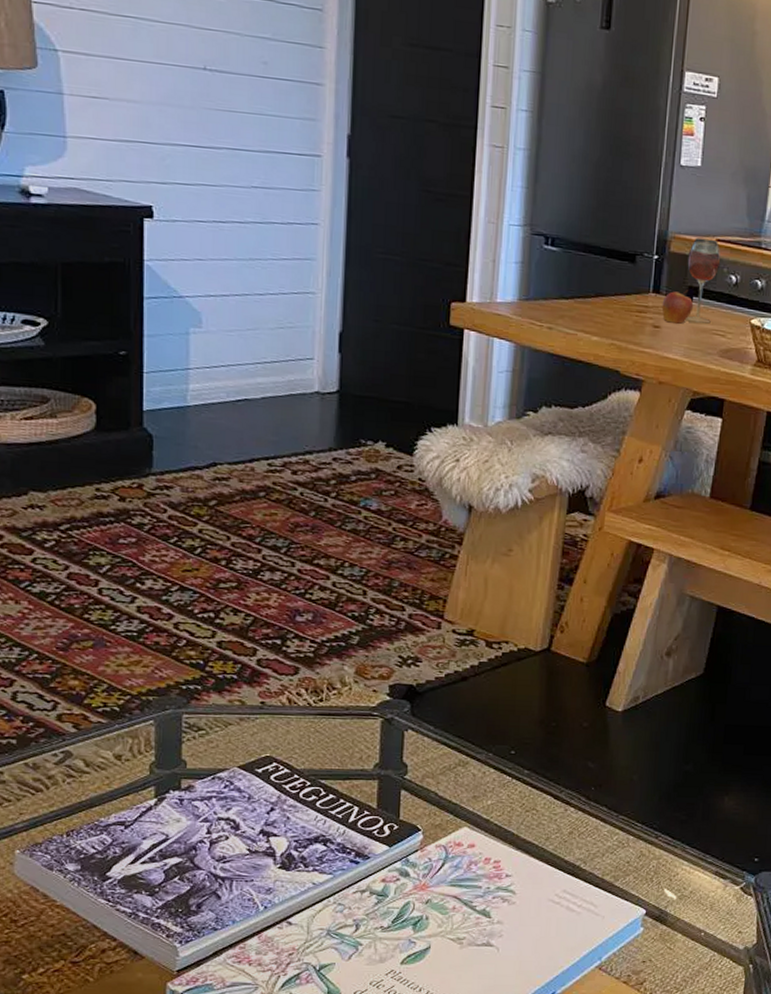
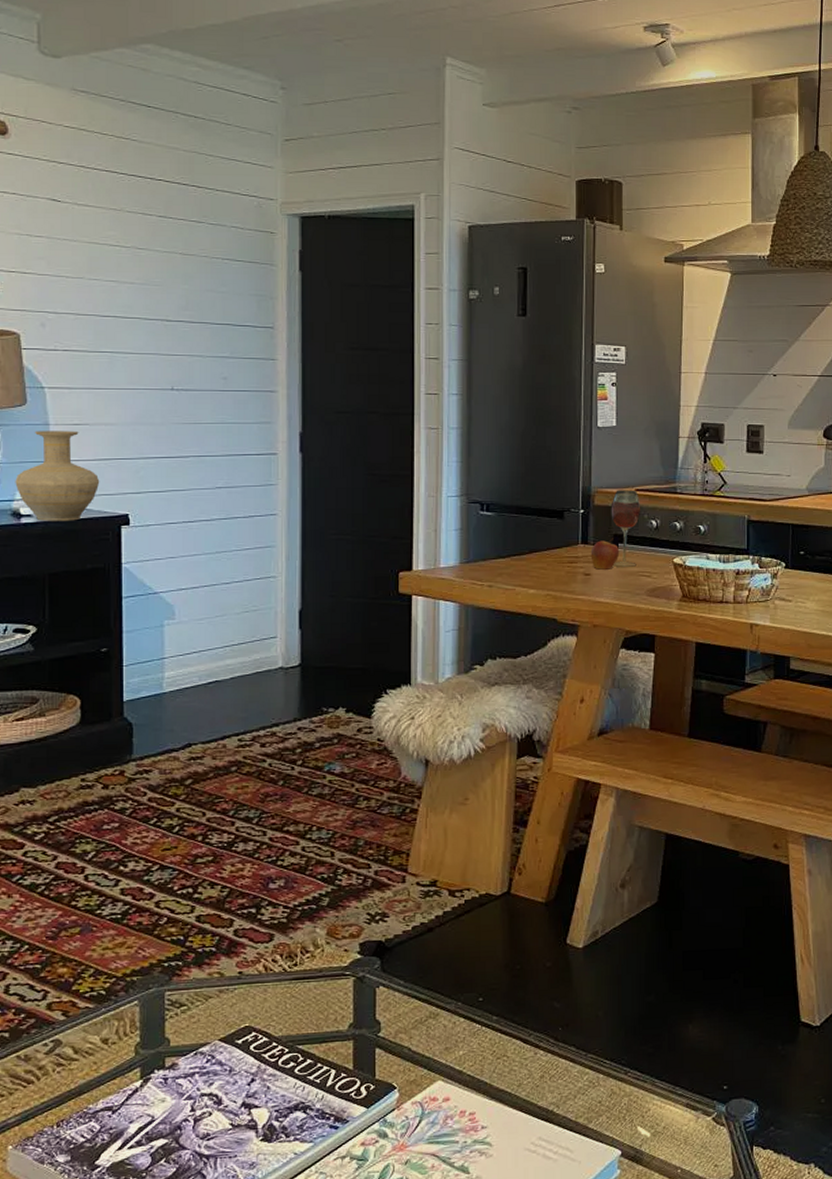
vase: none [24,99,121,207] -> present [15,431,100,521]

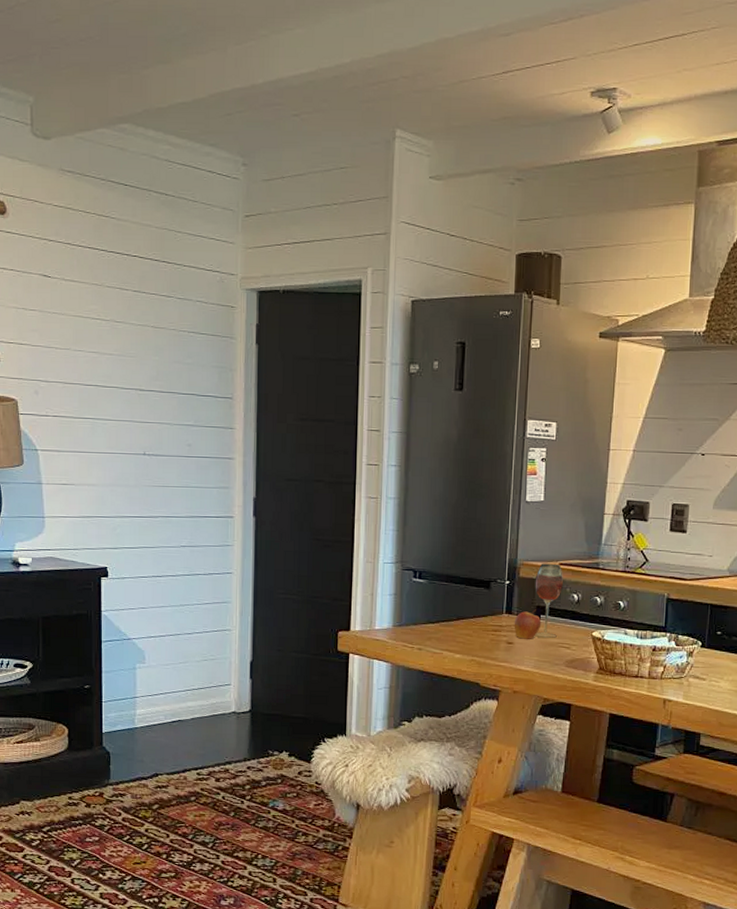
vase: present [15,431,100,521] -> none [14,489,84,571]

